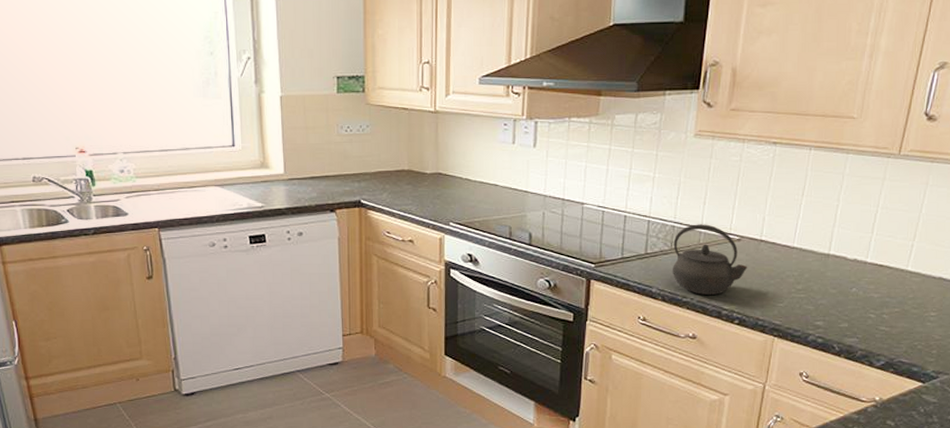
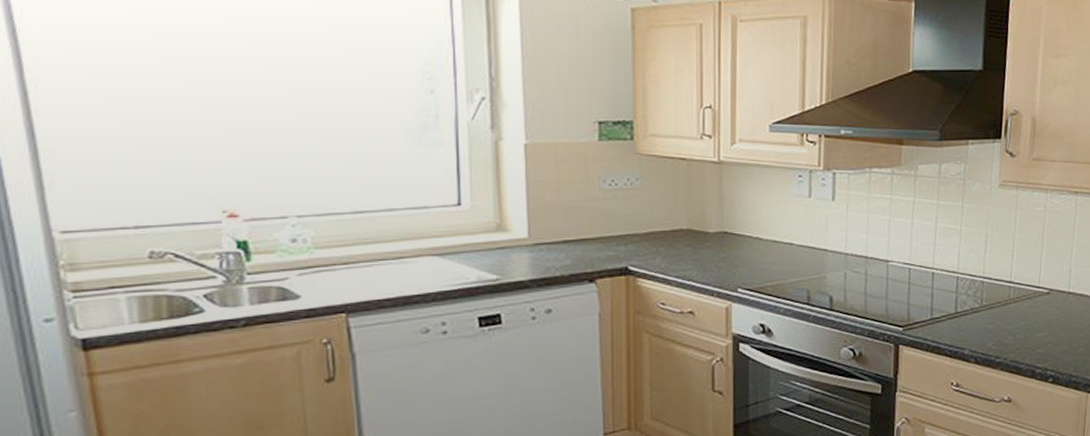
kettle: present [673,224,748,295] -> none [983,278,1058,354]

